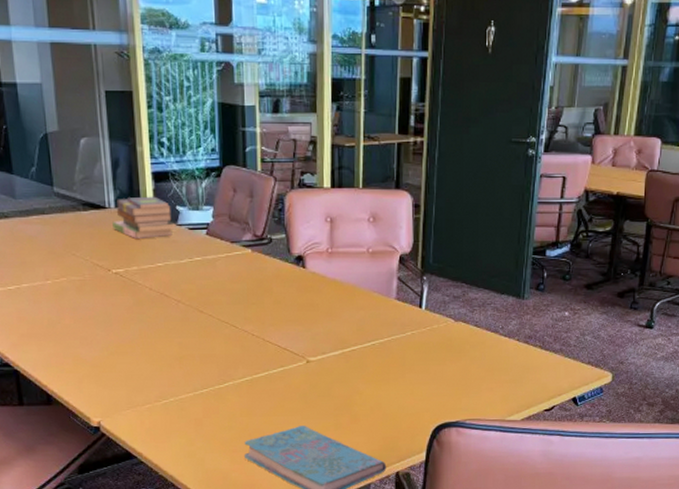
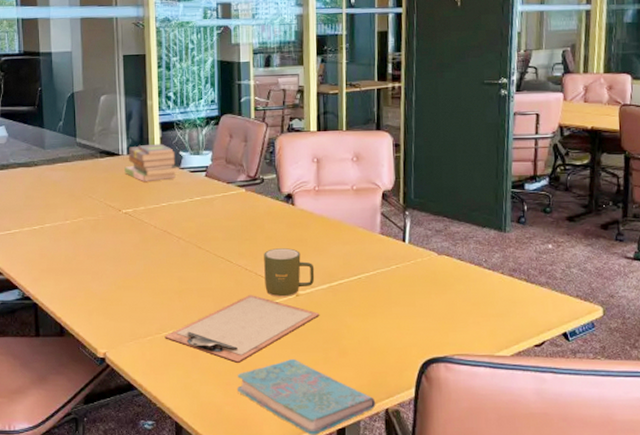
clipboard: none [165,361,332,430] -> present [164,295,320,363]
mug: none [272,313,327,365] -> present [264,248,315,298]

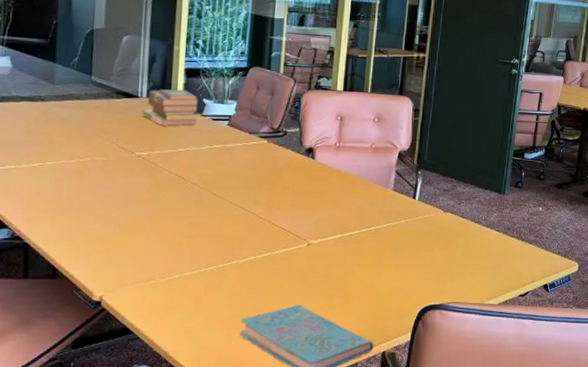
clipboard: present [164,295,320,363] -> none [168,242,329,308]
mug: present [264,248,315,298] -> none [277,199,328,246]

